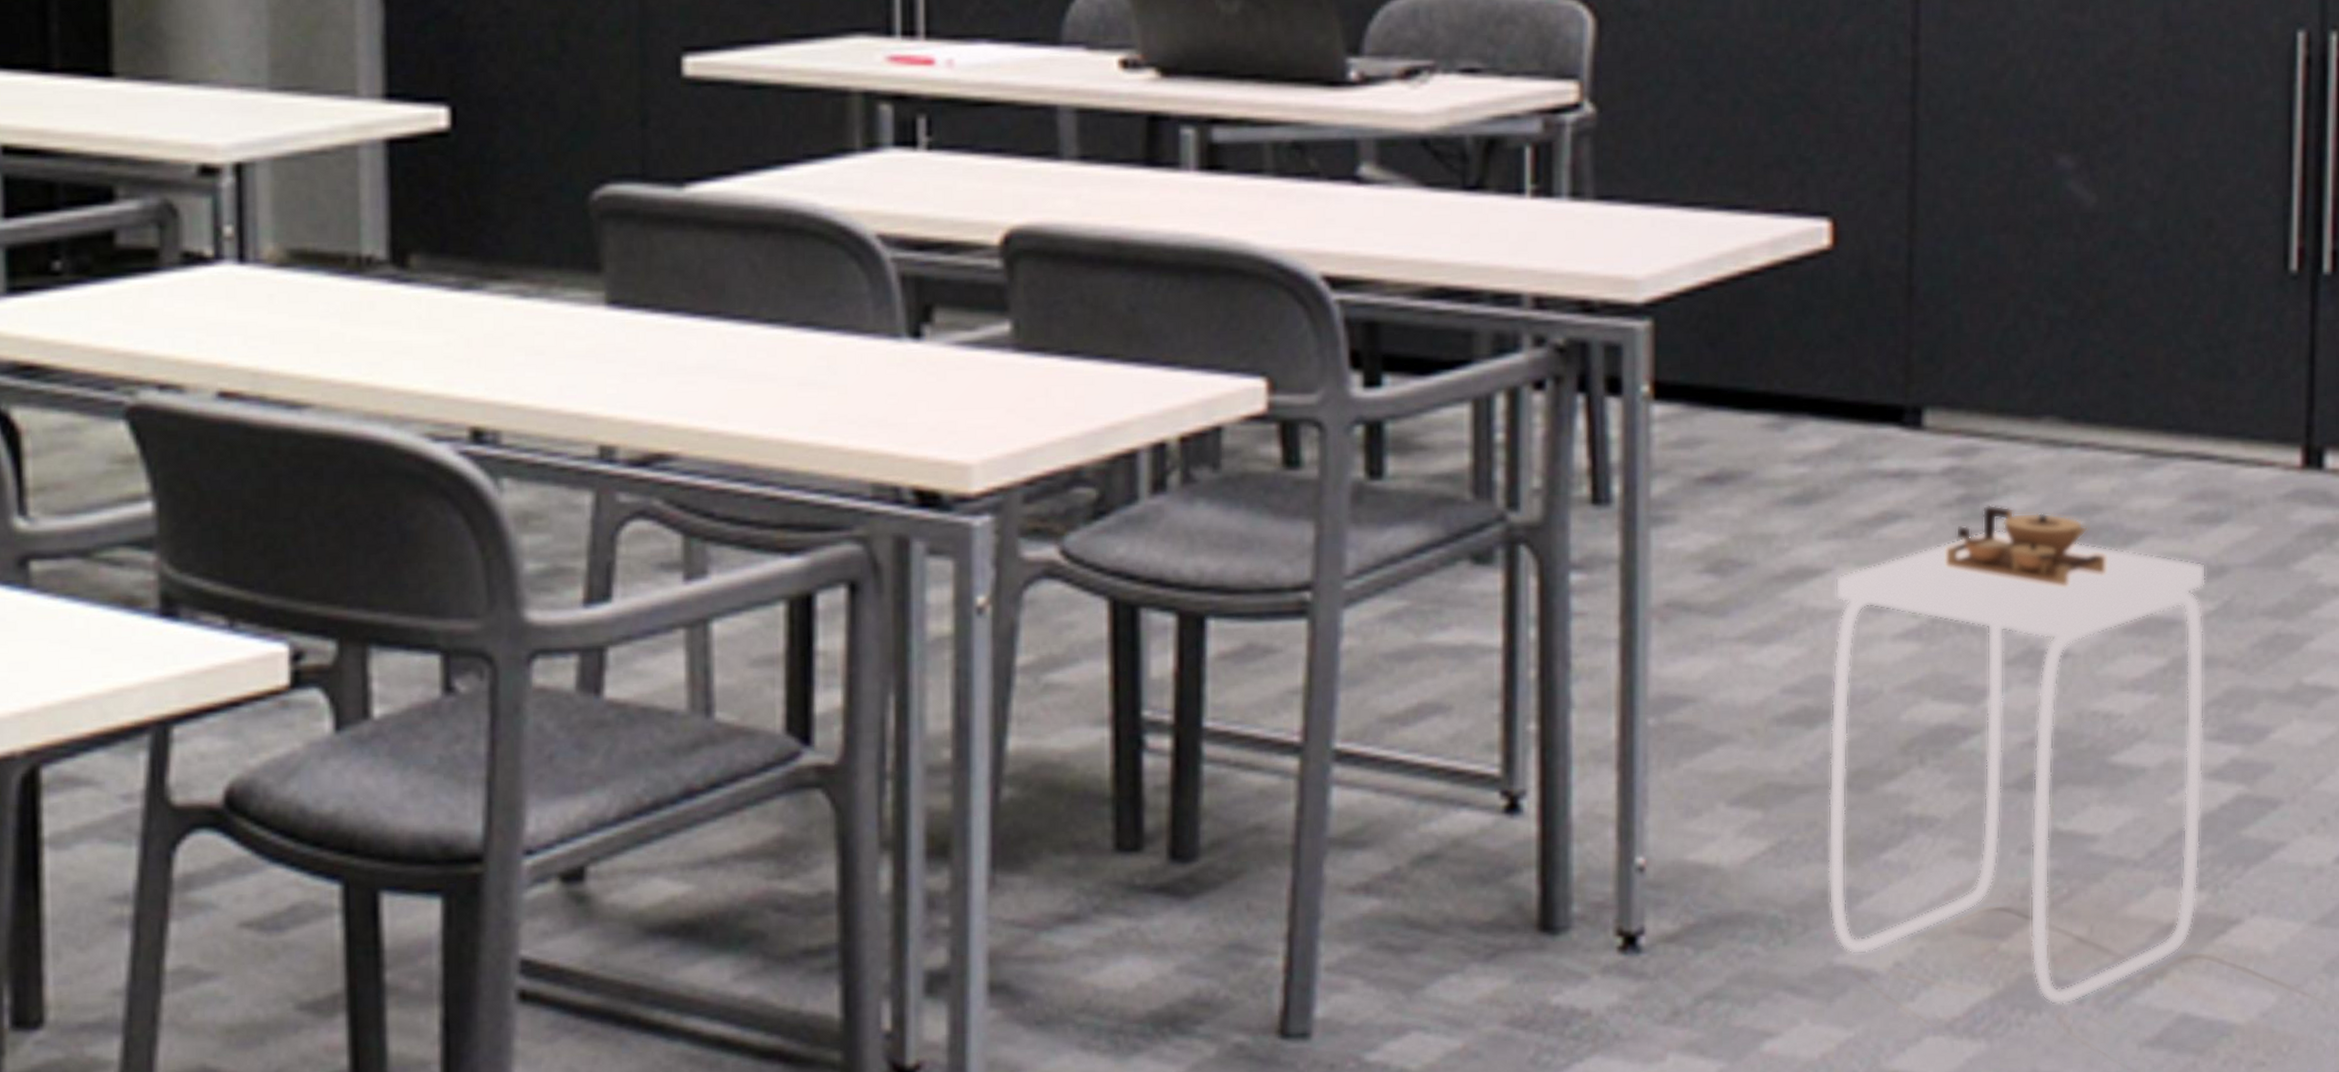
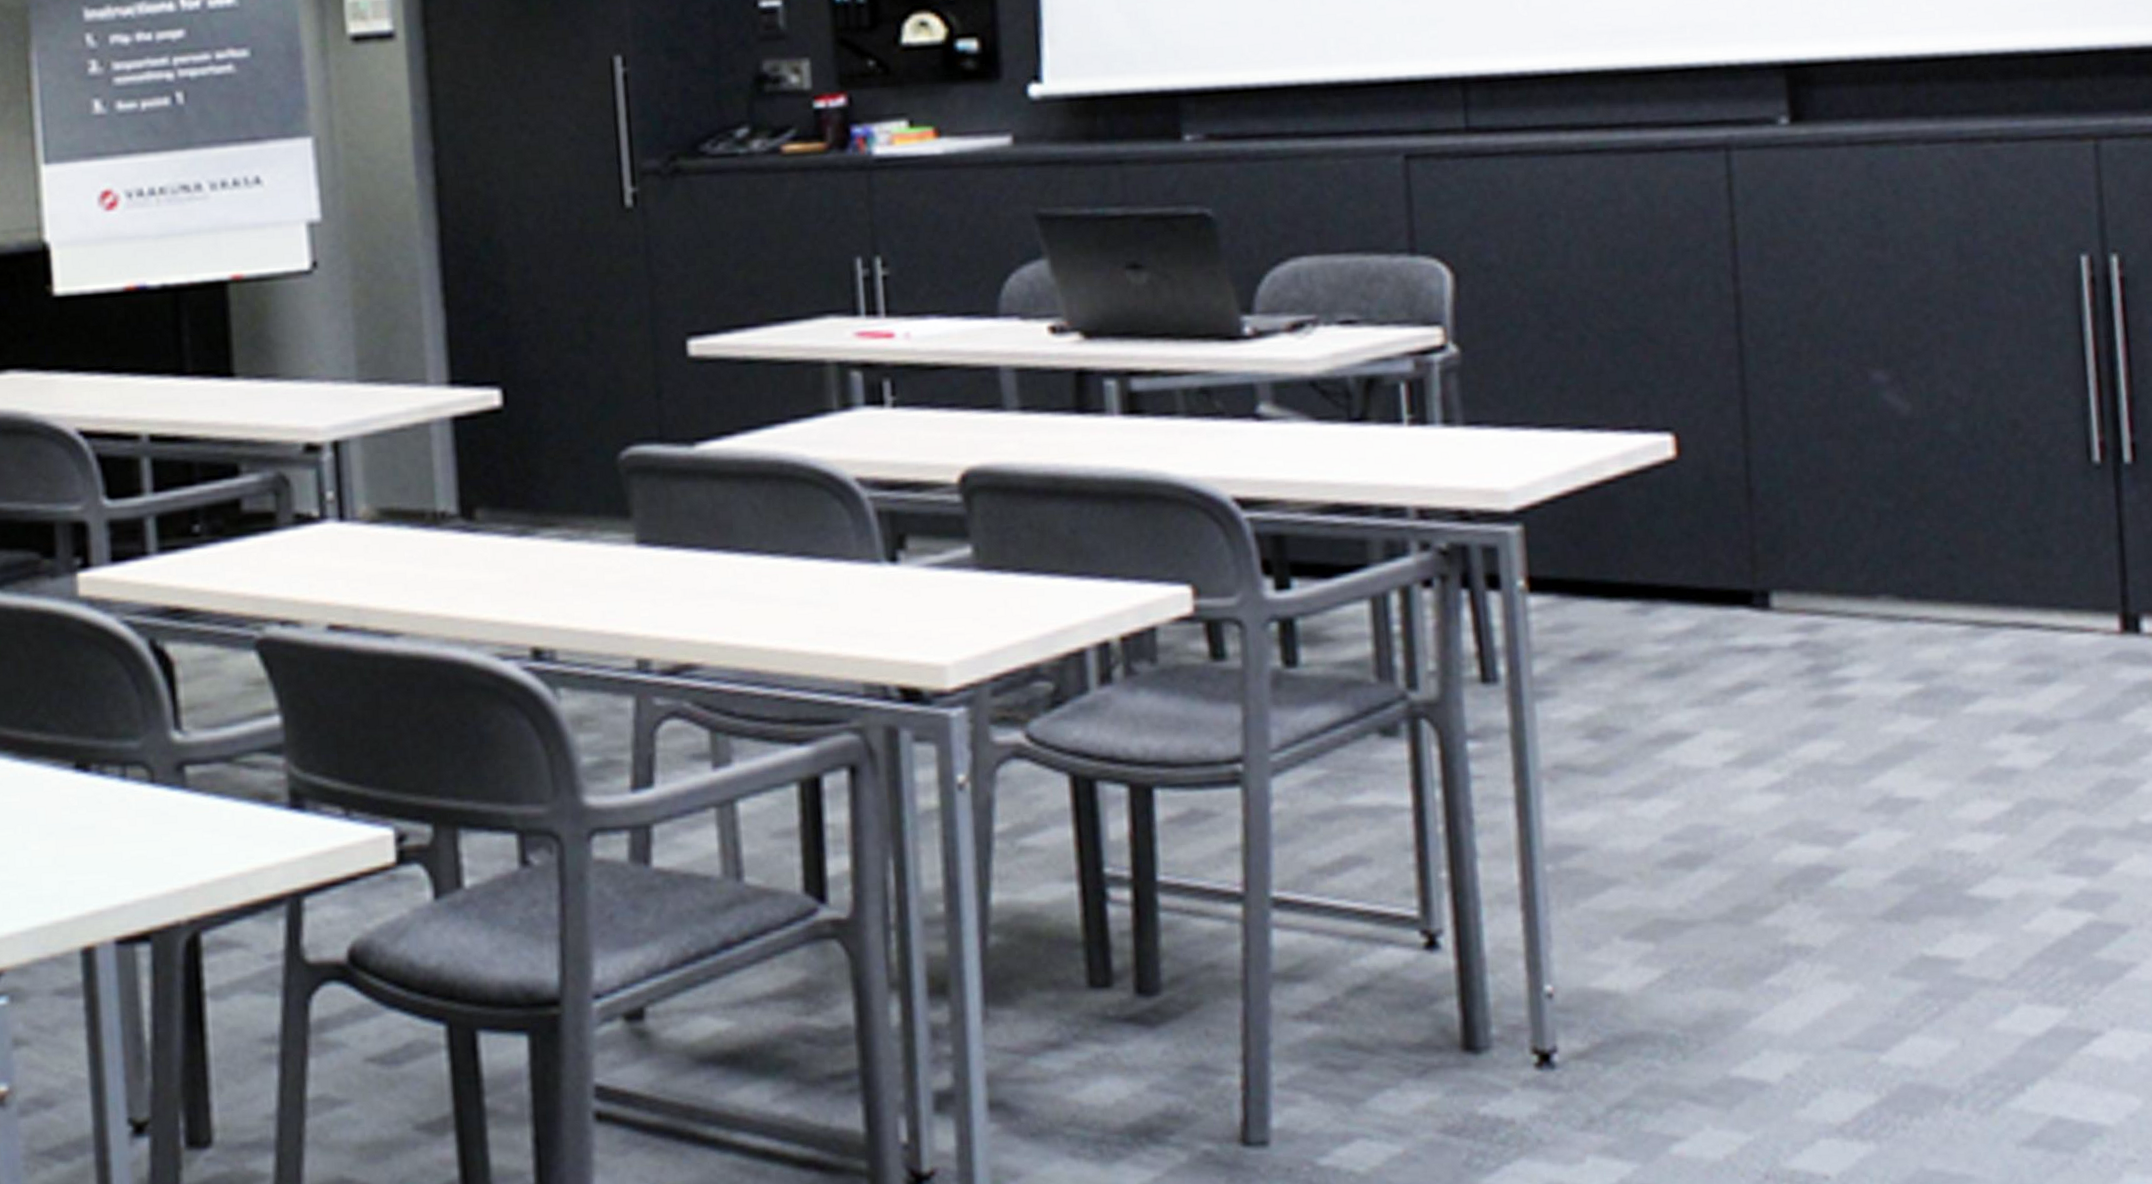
side table: present [1828,504,2206,1006] -> none [1703,673,2059,1111]

